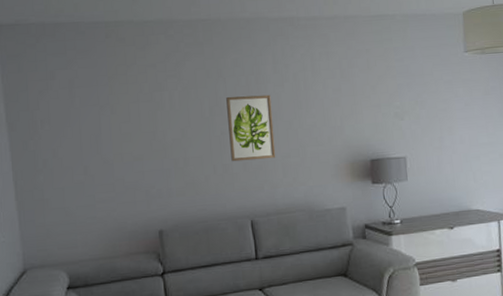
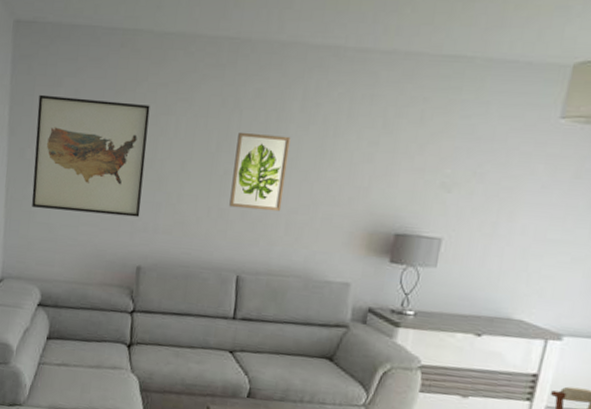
wall art: none [33,85,153,195] -> present [32,94,150,218]

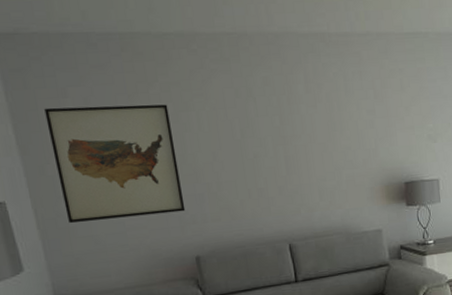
wall art: present [229,132,291,212] -> none [257,115,312,186]

